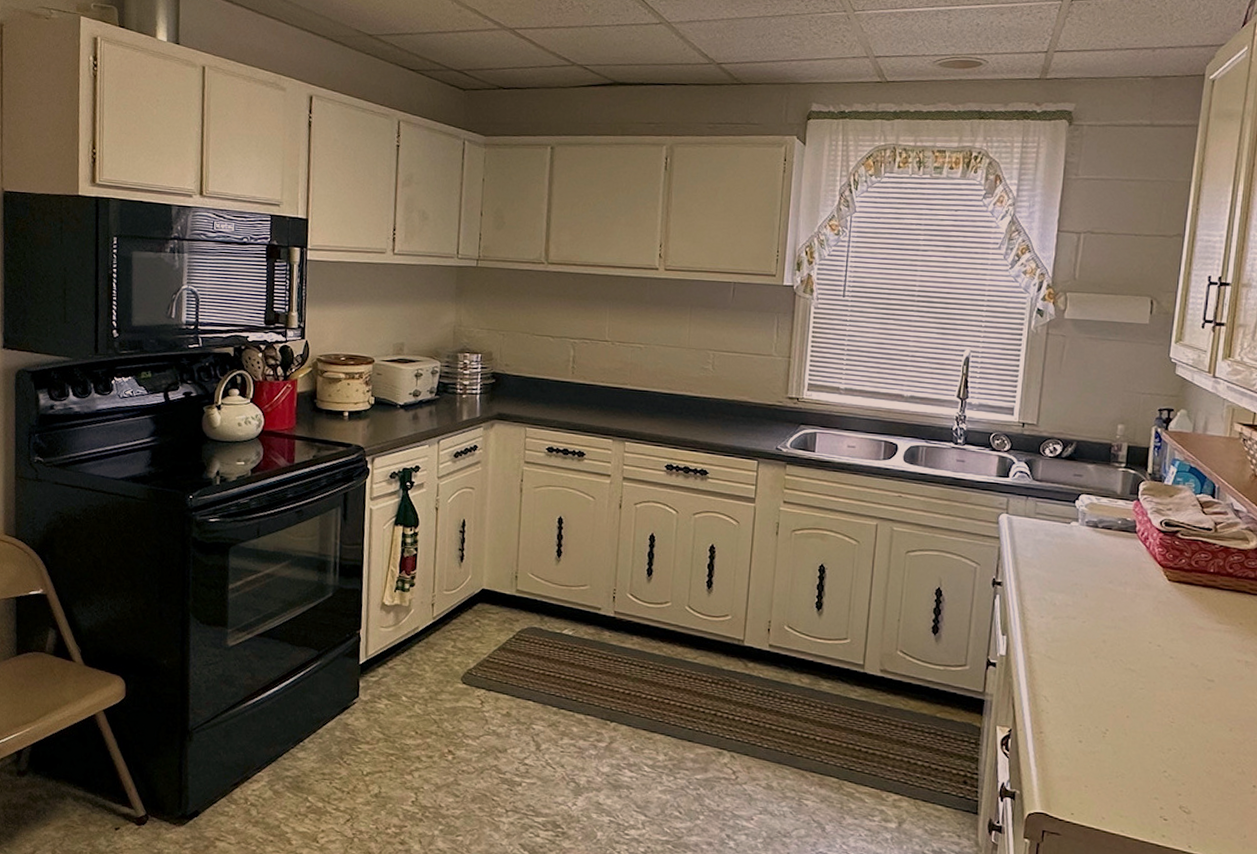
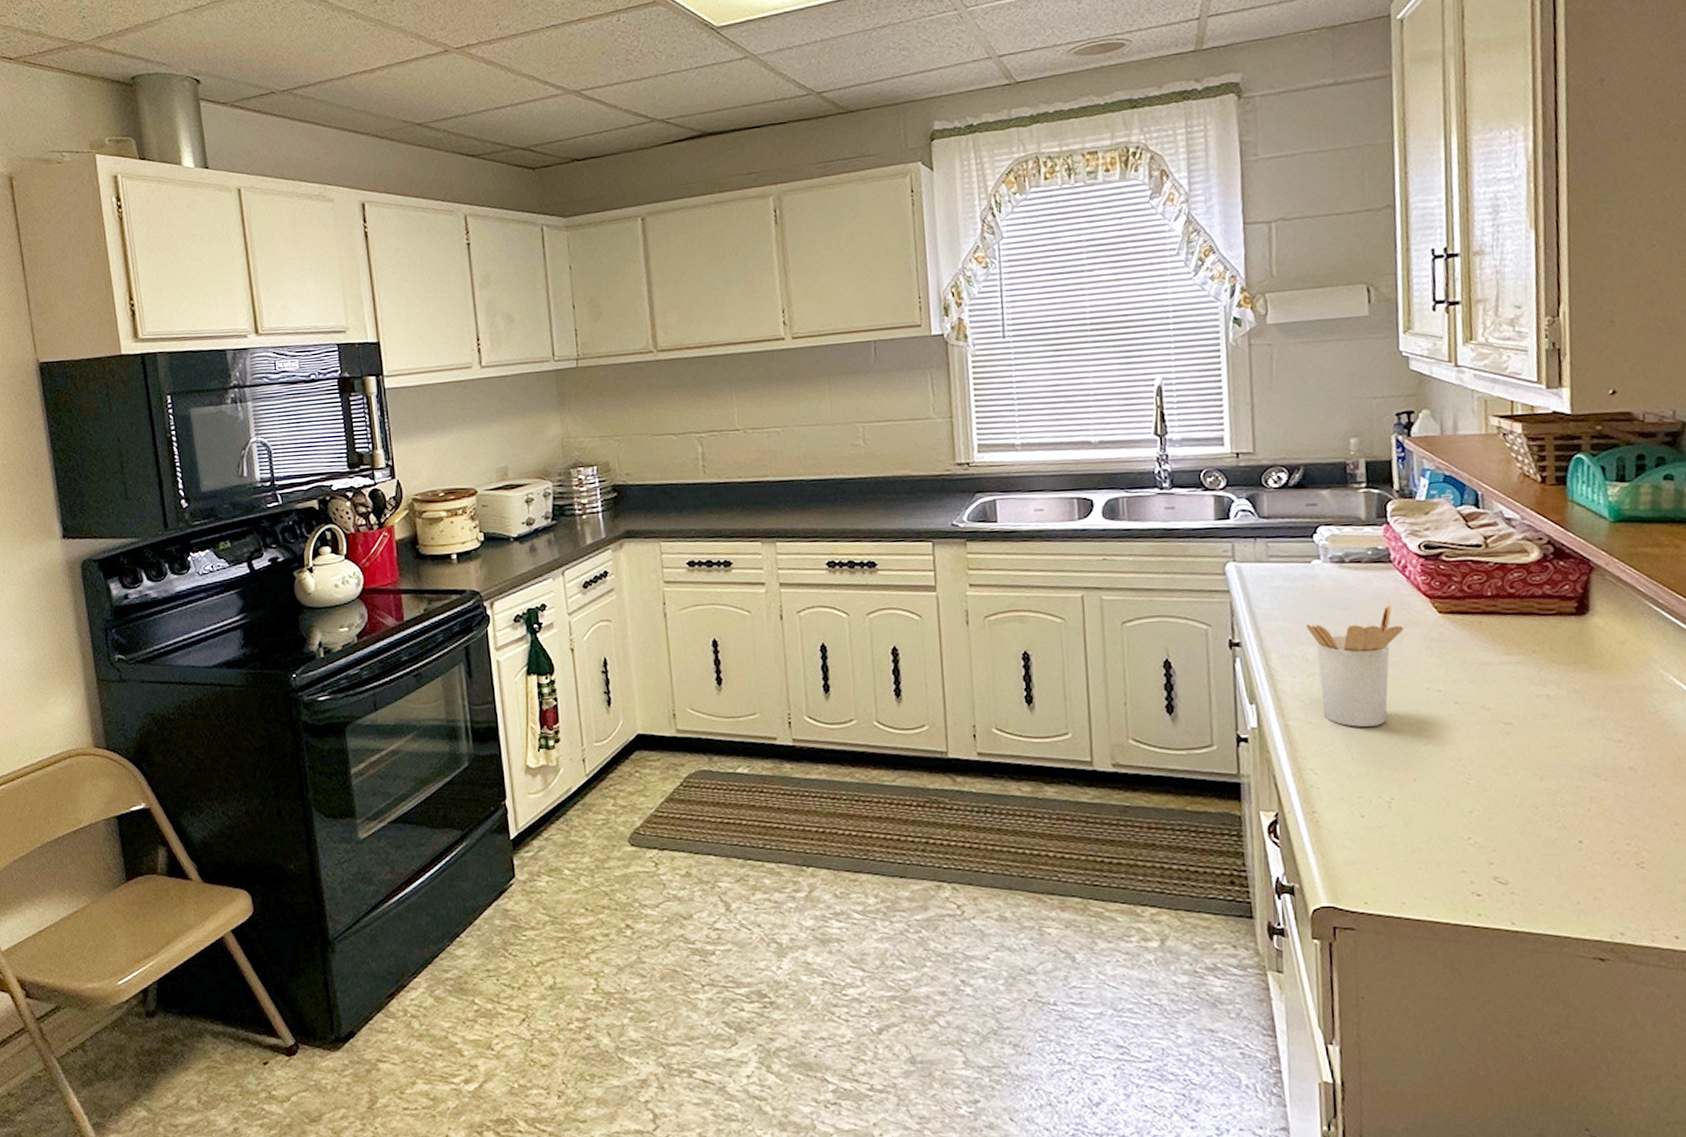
utensil holder: none [1058,568,1138,668] -> present [1306,604,1404,727]

